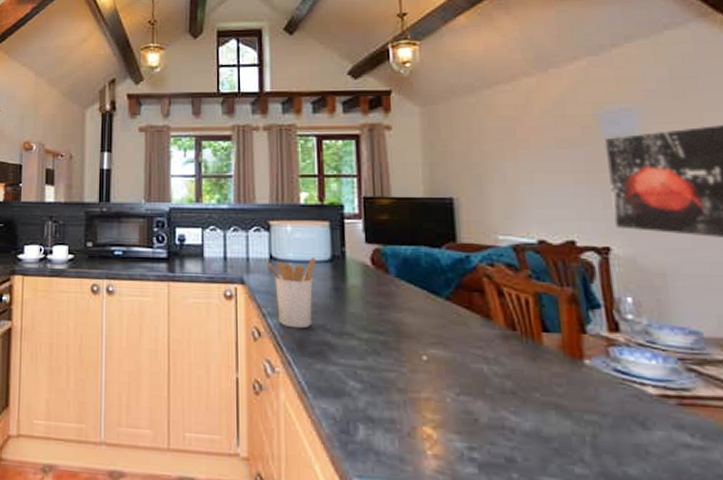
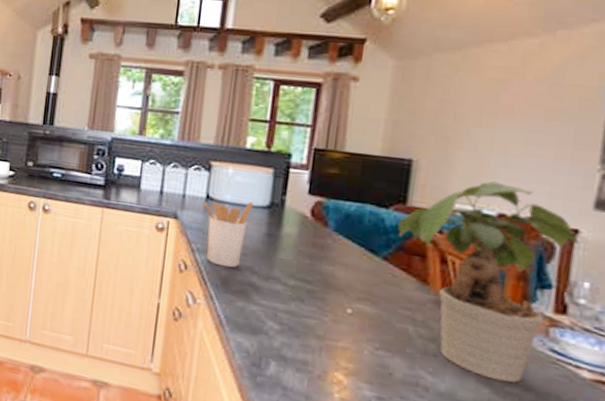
potted plant: none [452,210,614,411] -> present [397,181,580,383]

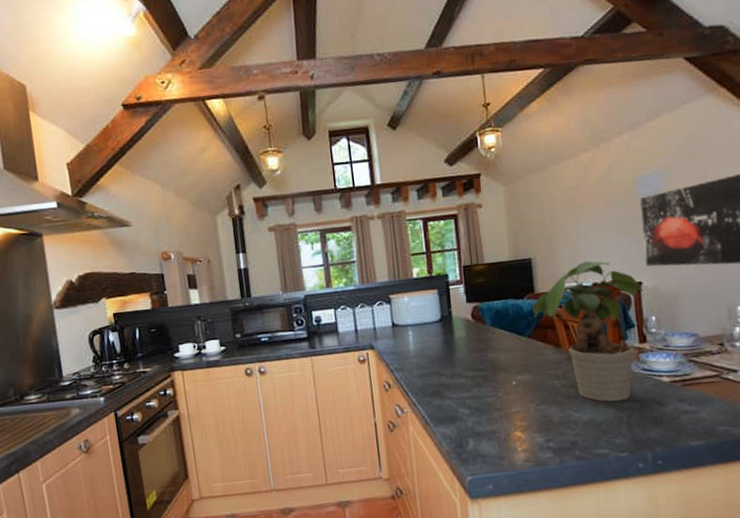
utensil holder: present [203,201,254,268] -> none [391,319,430,377]

